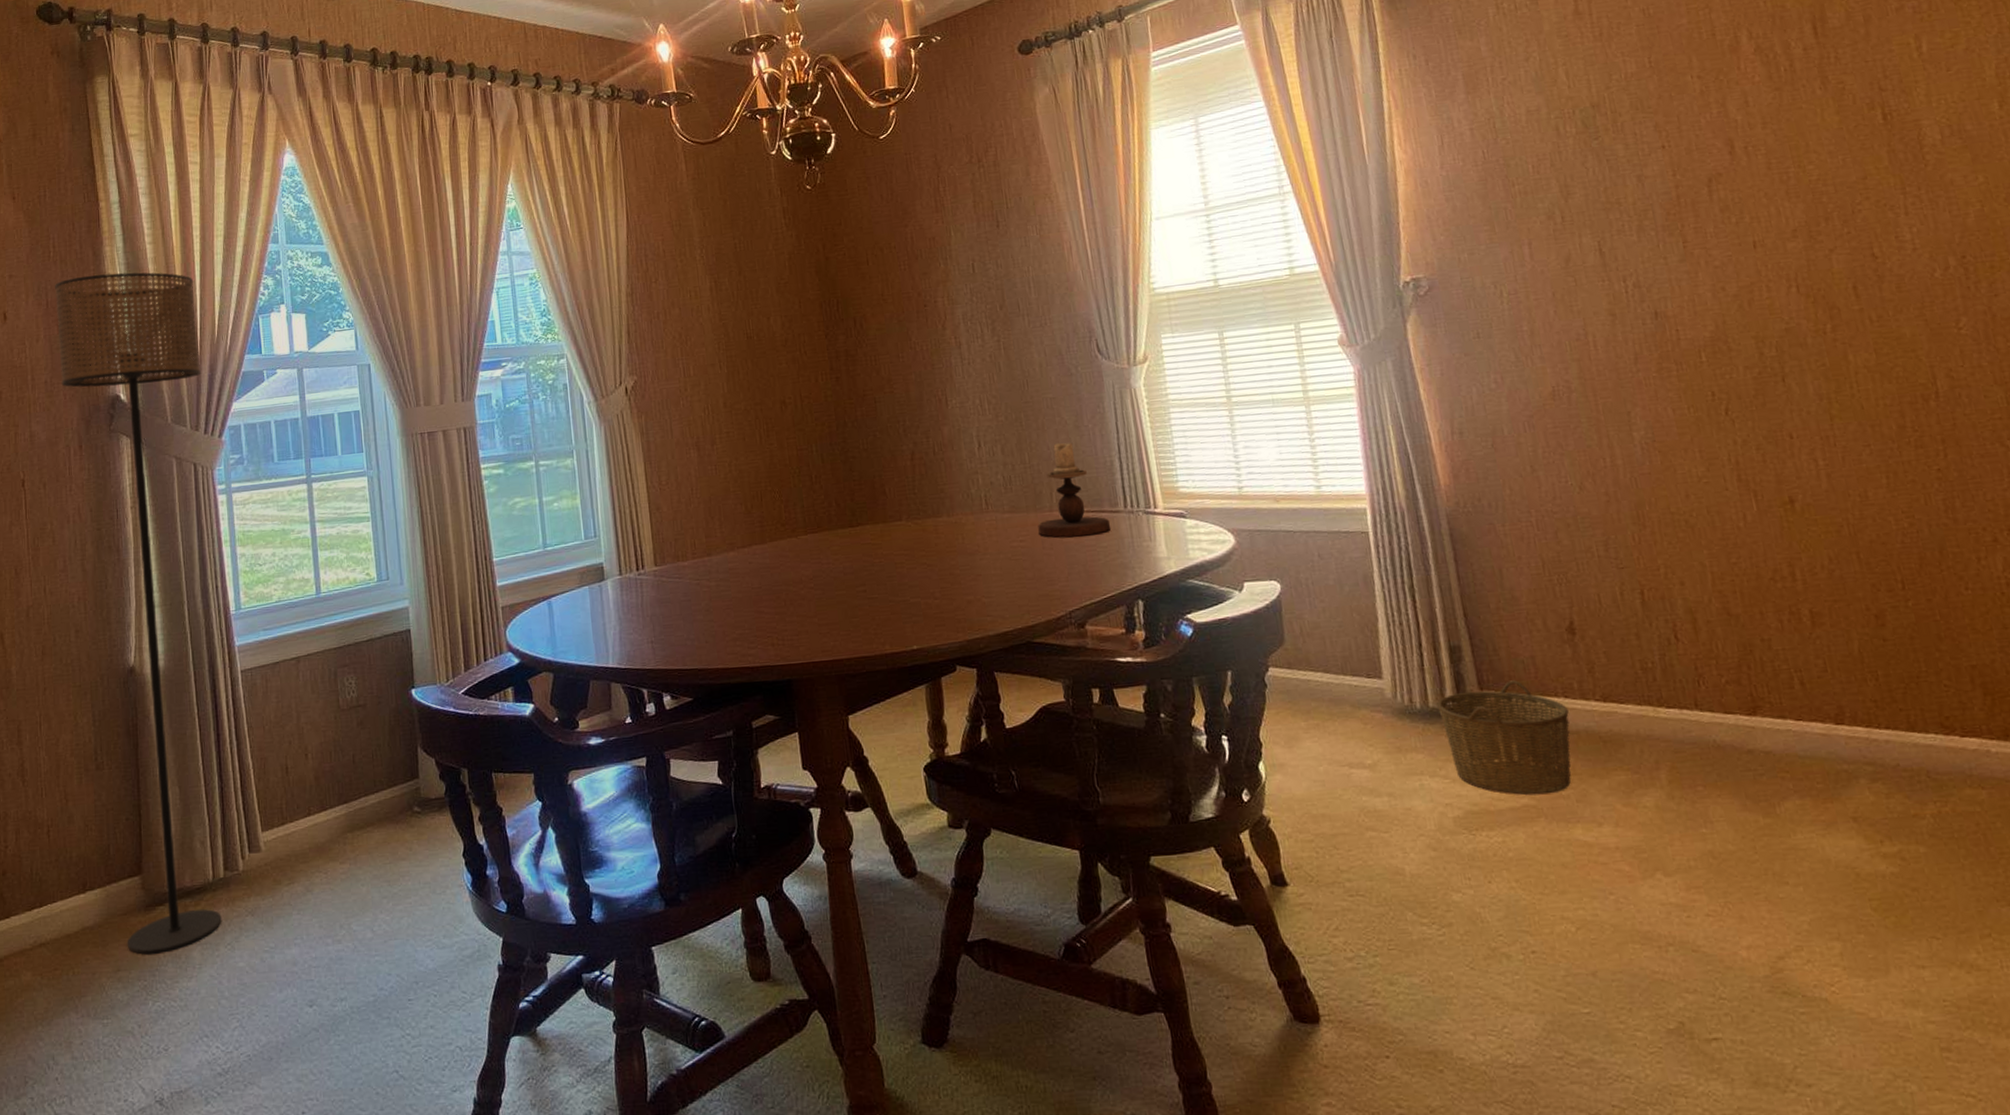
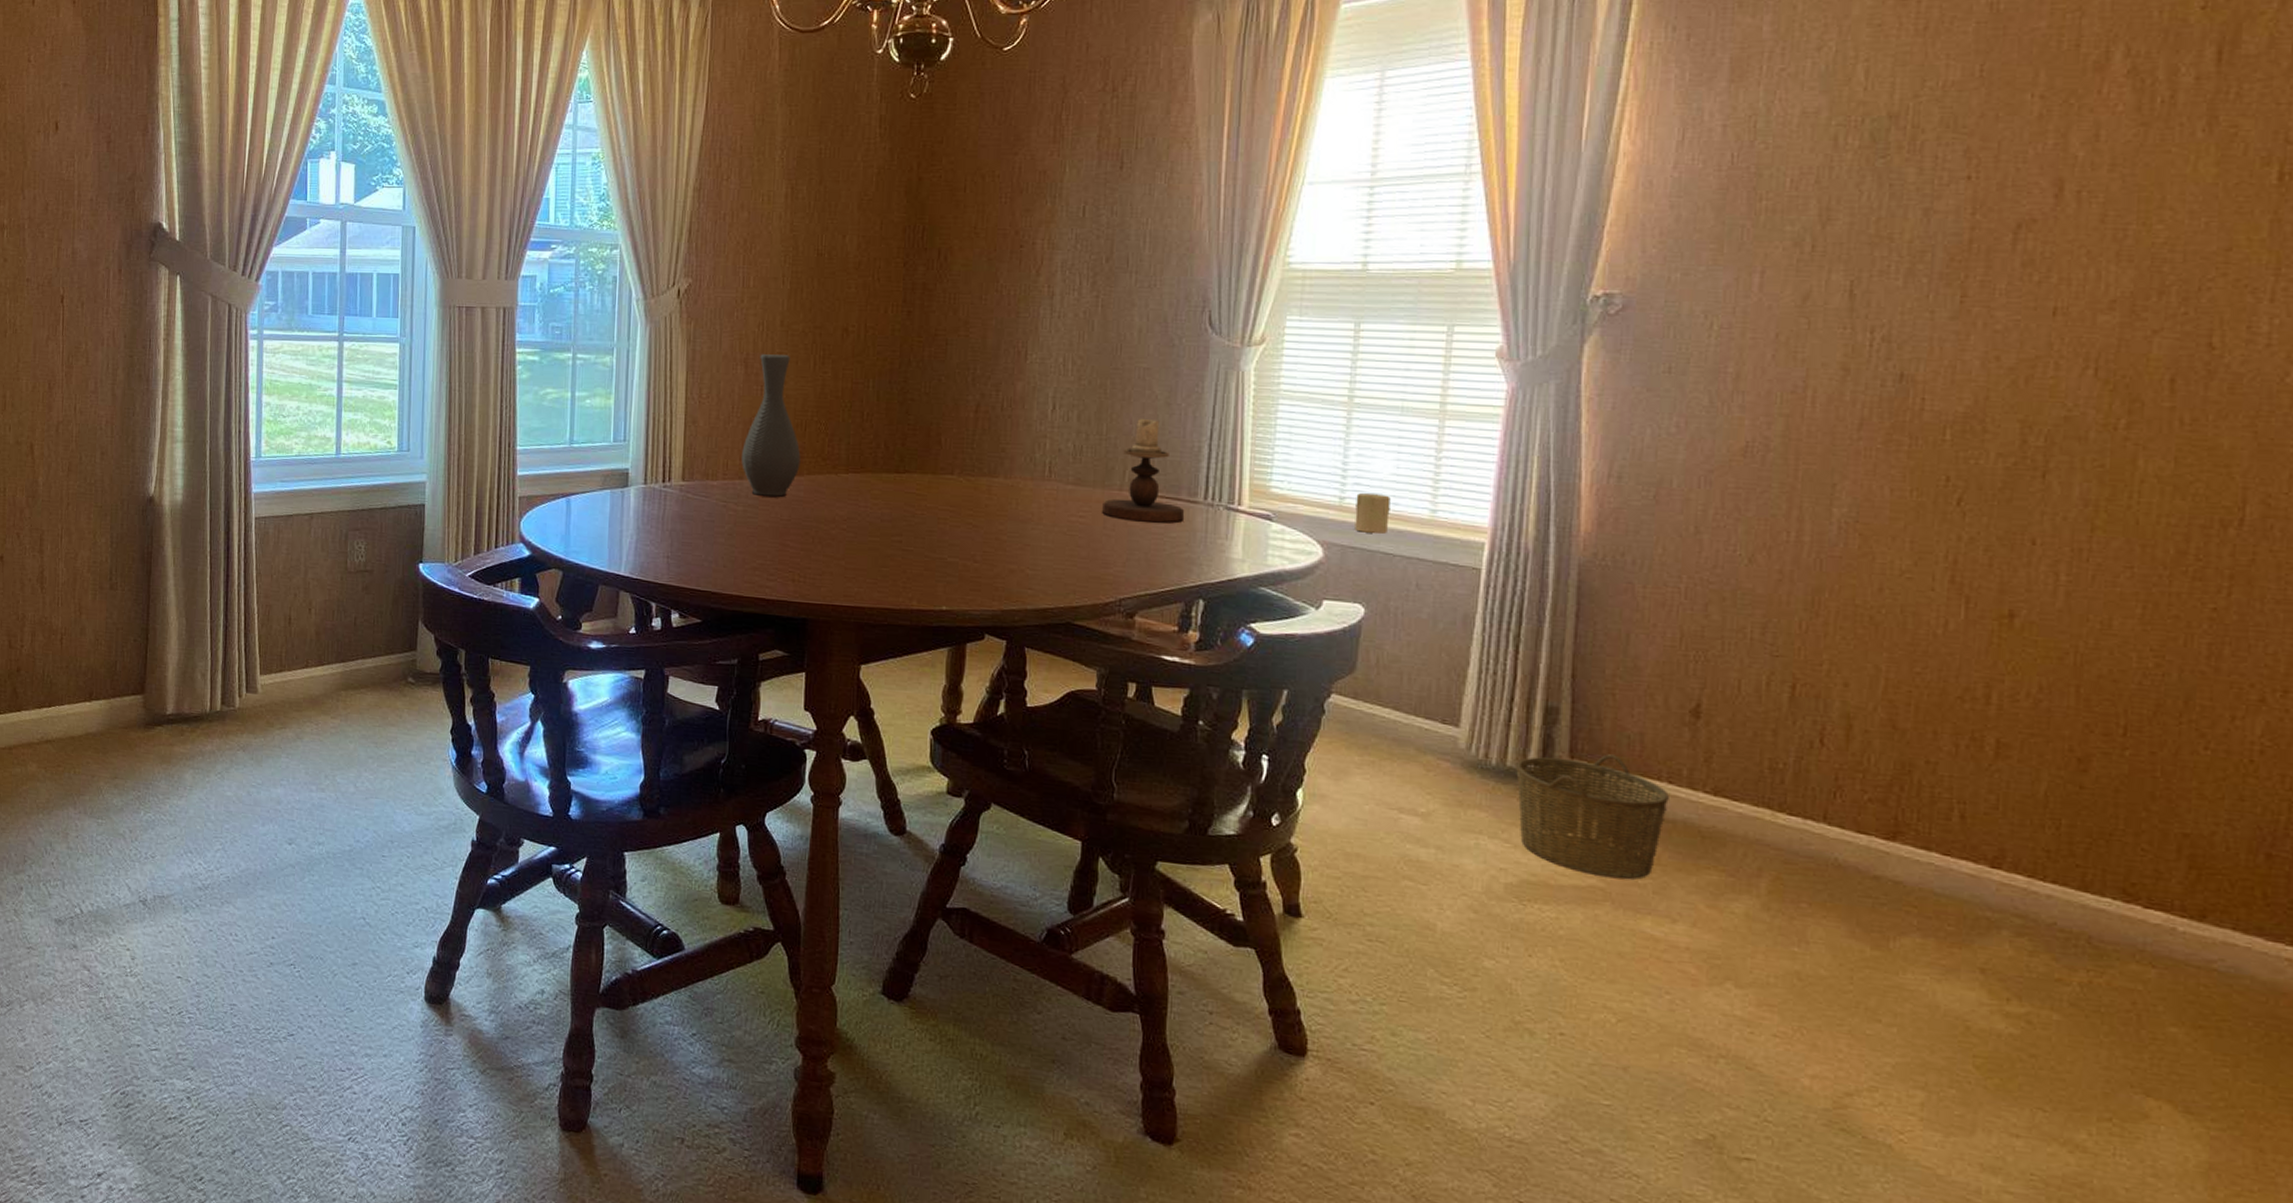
floor lamp: present [55,272,222,954] -> none [106,94,246,769]
vase: none [706,433,762,570] -> present [741,354,801,498]
candle: none [1251,479,1284,516] -> present [1355,493,1391,535]

